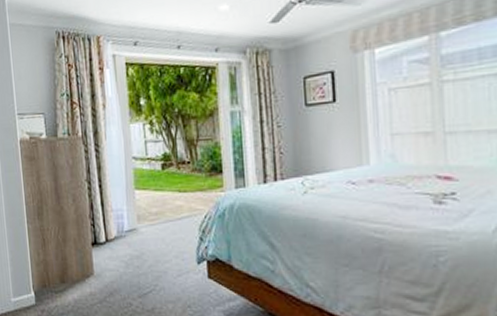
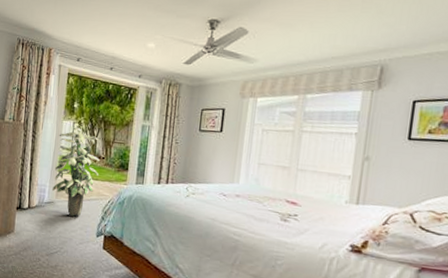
indoor plant: none [128,129,186,243] -> present [52,127,100,216]

